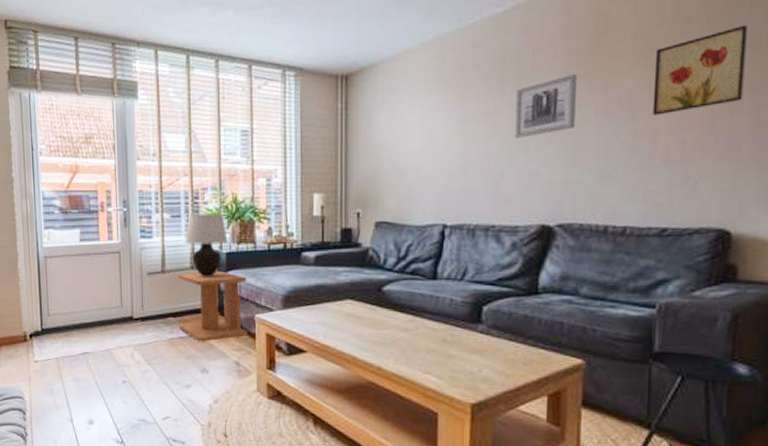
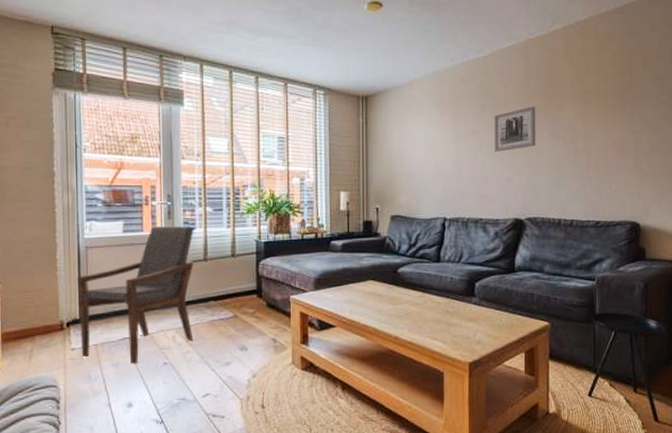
armchair: none [37,235,152,381] -> present [77,226,194,365]
side table: present [177,271,248,342] -> none [219,258,284,323]
table lamp: present [184,213,228,276] -> none [225,208,266,263]
wall art: present [652,24,749,116] -> none [586,79,642,139]

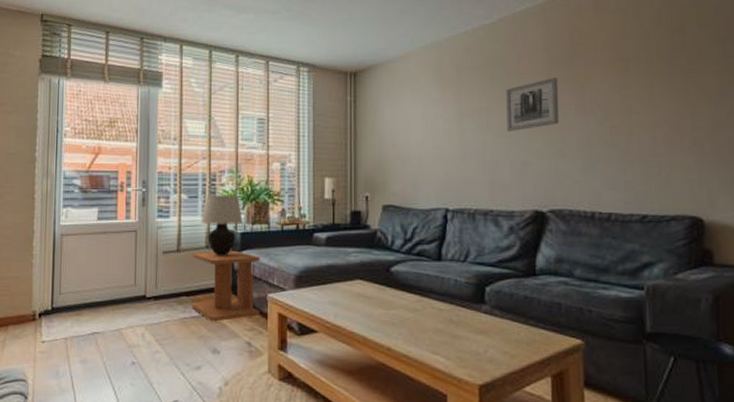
armchair: present [77,226,194,365] -> none [51,214,168,362]
side table: none [219,258,284,323] -> present [191,250,260,322]
table lamp: none [225,208,266,263] -> present [200,195,243,255]

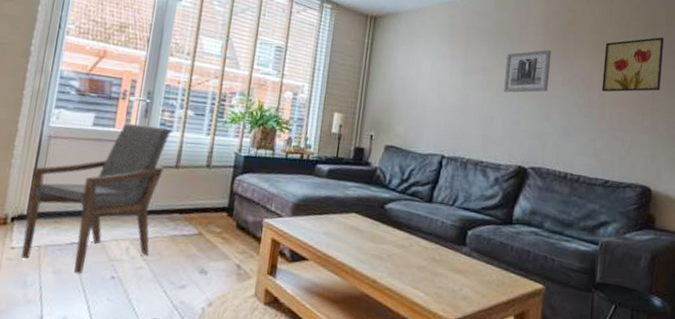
armchair: none [51,214,168,362] -> present [21,123,171,275]
side table: present [191,250,260,322] -> none [183,170,261,242]
table lamp: present [200,195,243,255] -> none [204,114,248,177]
wall art: none [622,41,700,115] -> present [601,37,665,92]

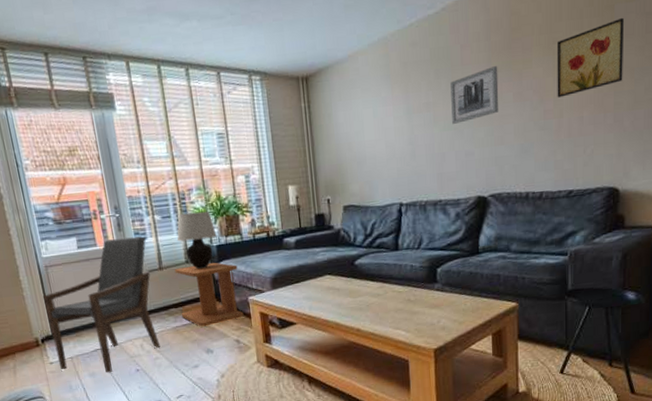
side table: none [183,170,261,242] -> present [174,262,244,327]
table lamp: none [204,114,248,177] -> present [177,211,217,269]

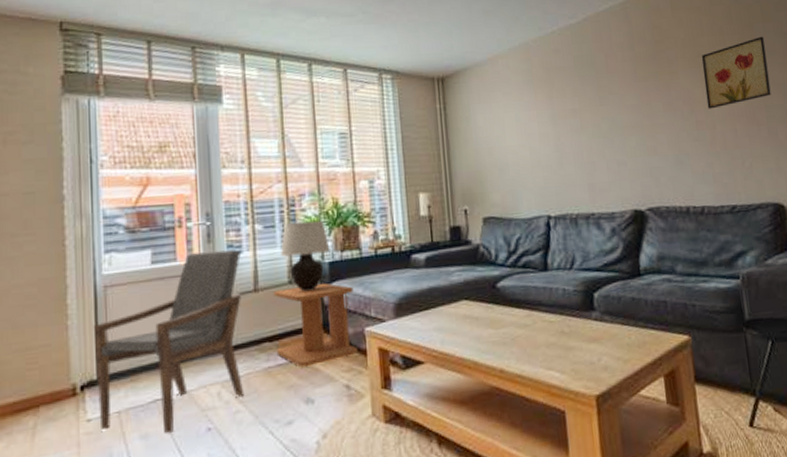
wall art: present [450,66,499,124] -> none [596,76,649,132]

